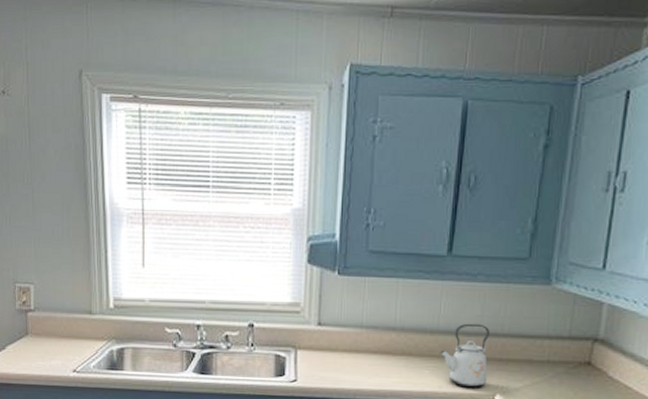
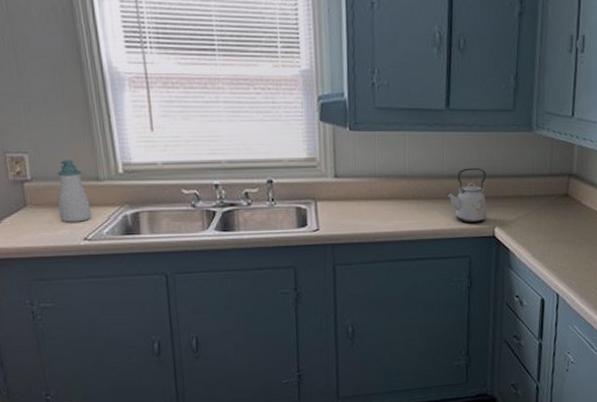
soap bottle: none [54,292,81,354] -> present [57,160,91,222]

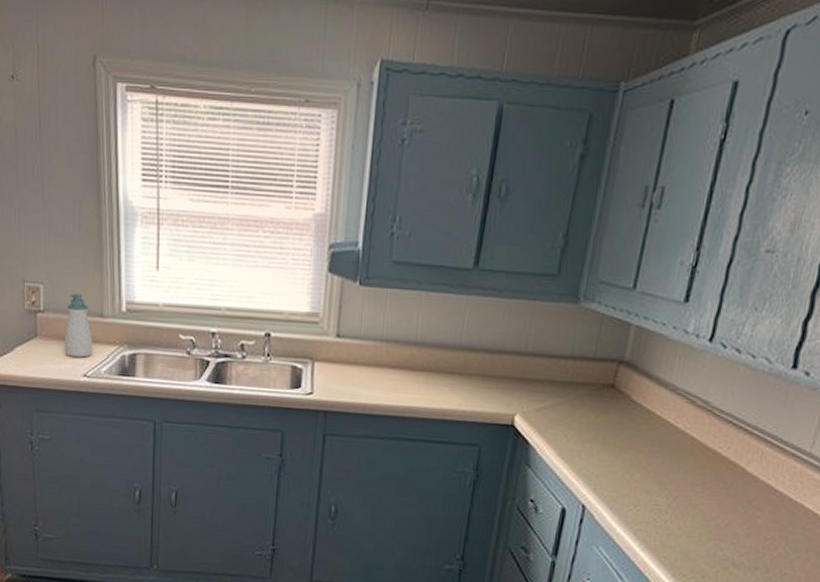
kettle: present [445,167,487,223] -> none [460,340,513,407]

